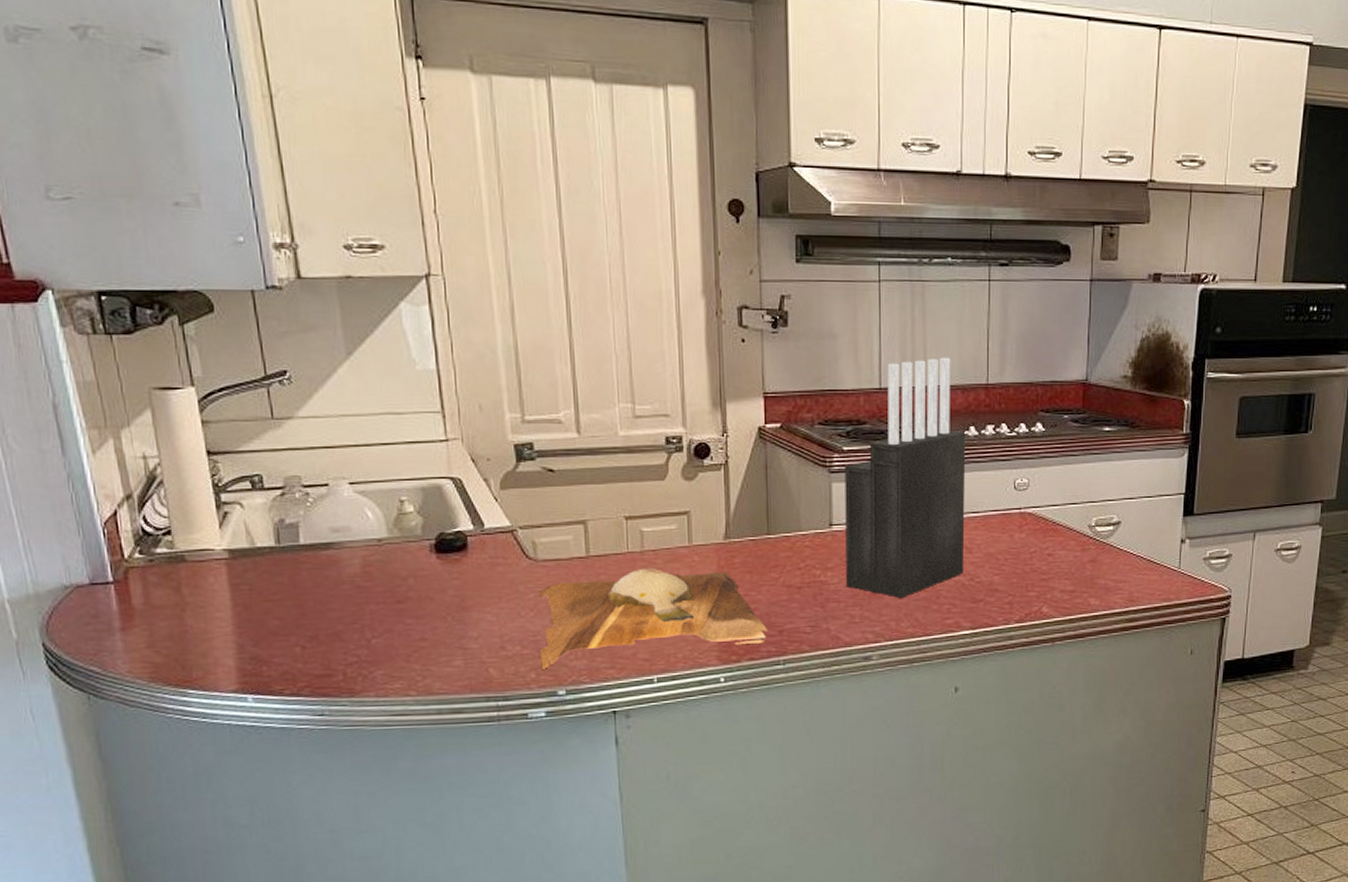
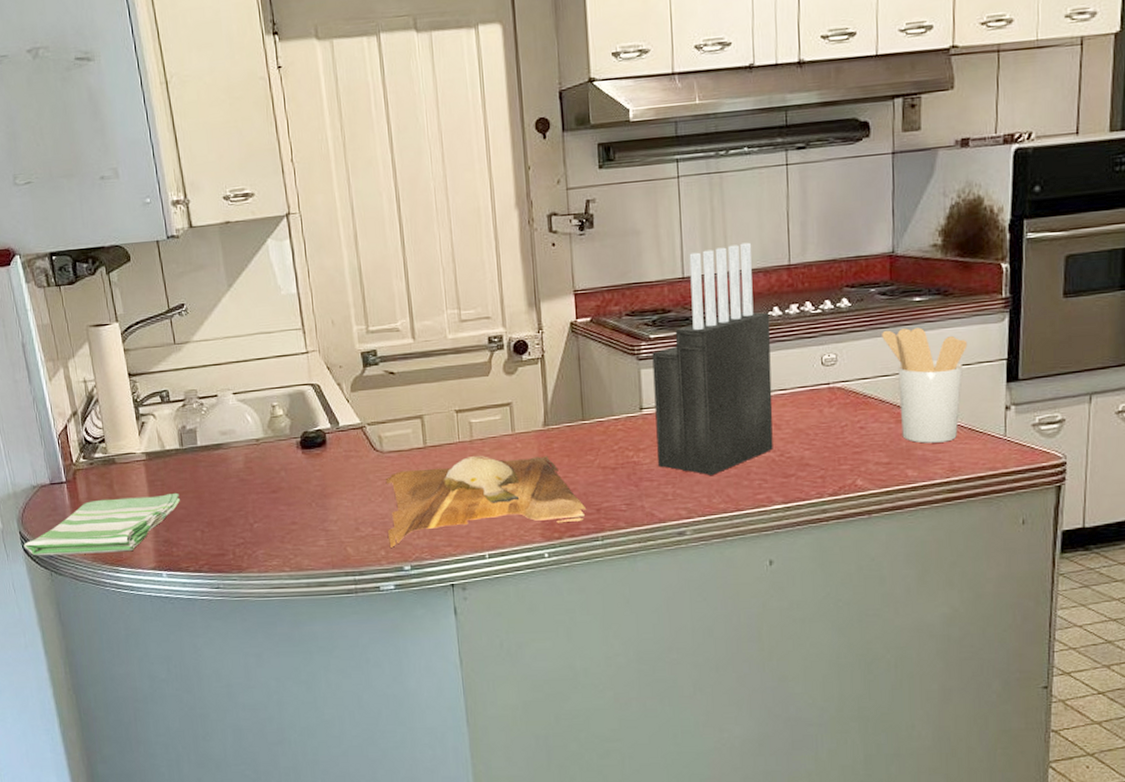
dish towel: none [49,599,275,675] -> present [24,492,181,556]
utensil holder: none [1073,457,1150,573] -> present [882,327,968,443]

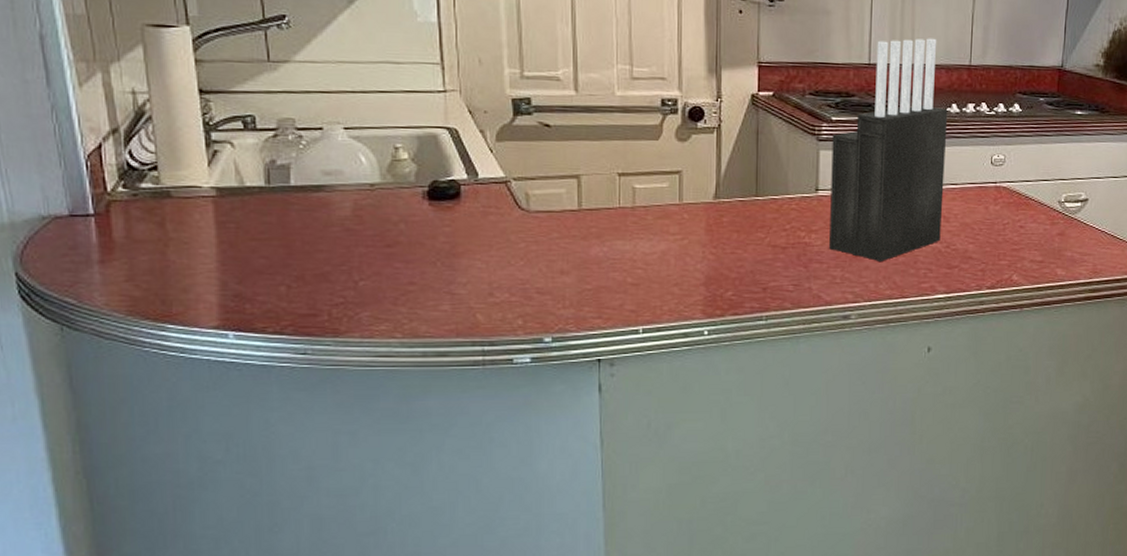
dish towel: present [24,492,181,556] -> none [22,238,262,306]
cutting board: present [385,455,587,548] -> none [528,223,753,317]
utensil holder: present [882,327,968,443] -> none [1046,138,1117,246]

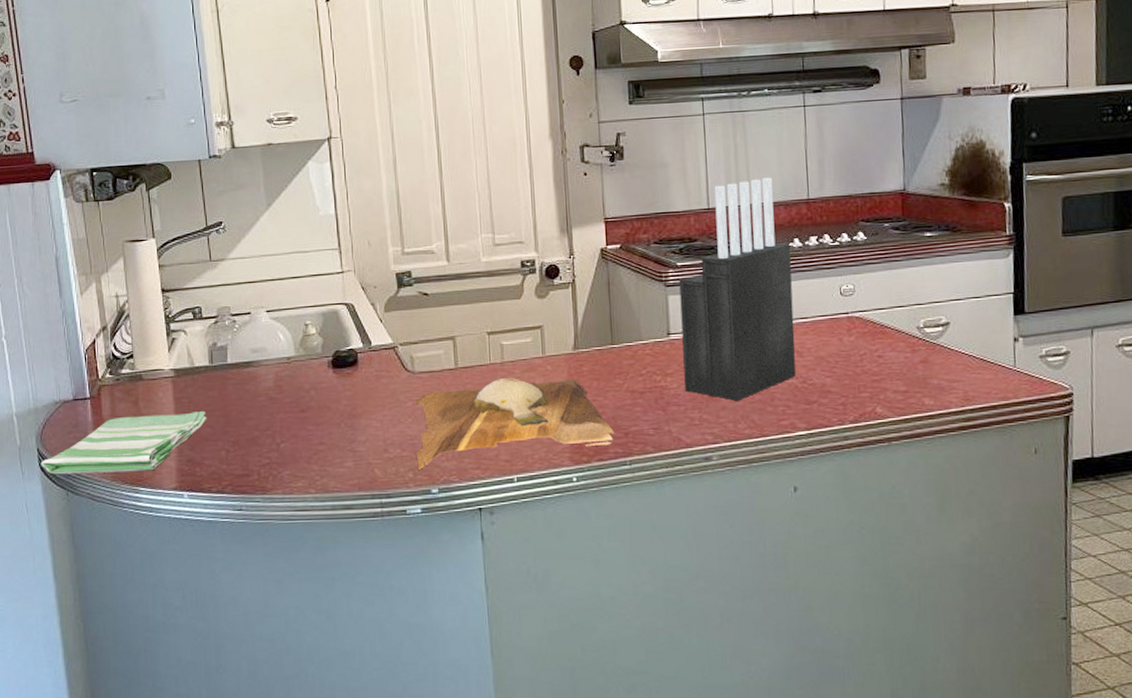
dish towel: none [22,238,262,306] -> present [41,410,207,475]
cutting board: none [528,223,753,317] -> present [415,377,615,470]

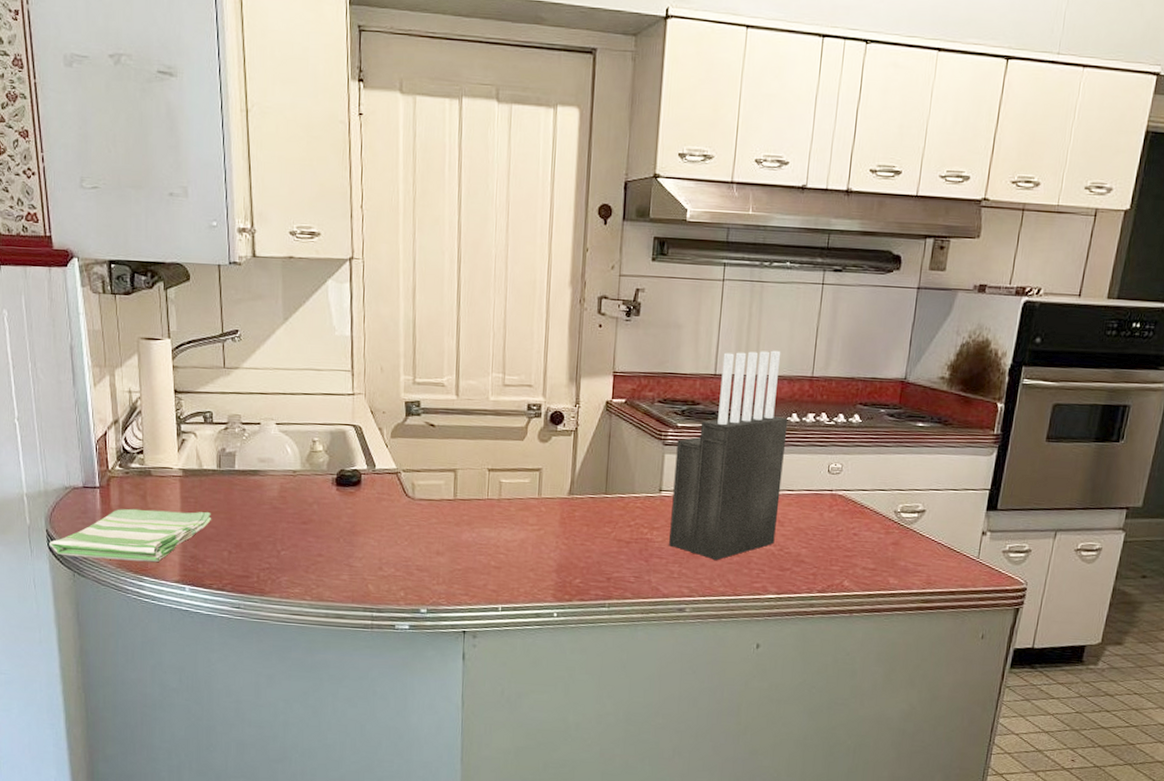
cutting board: present [415,377,615,470] -> none [409,513,598,590]

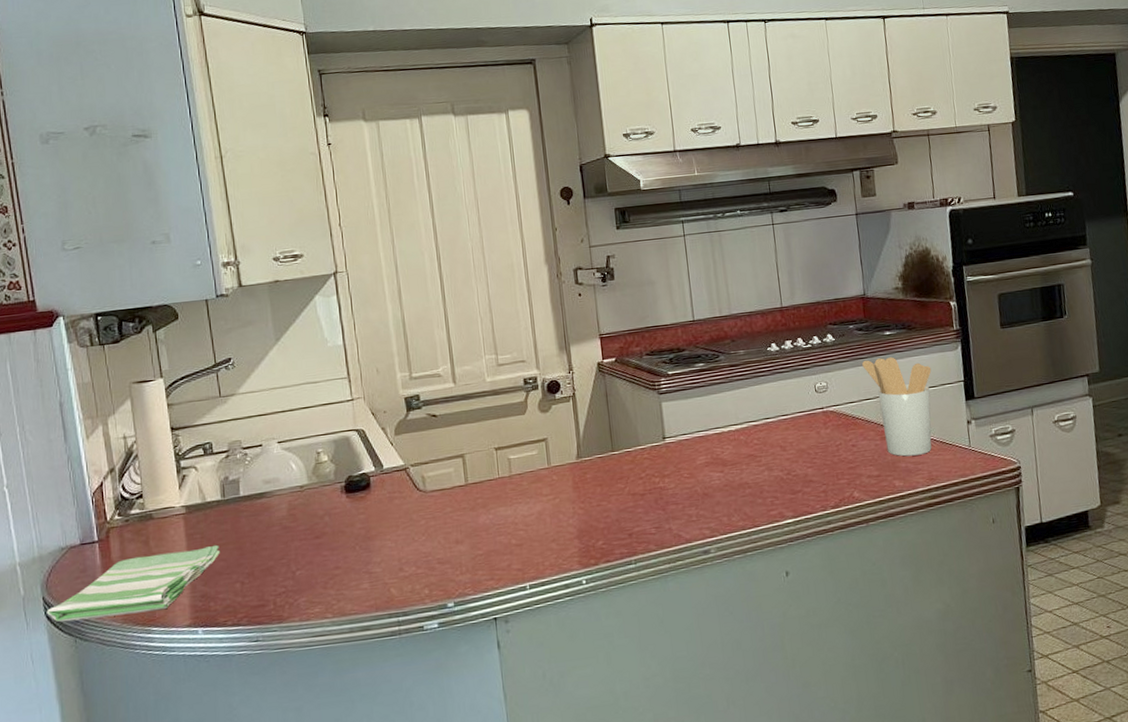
knife block: present [669,350,788,561] -> none [671,289,781,497]
utensil holder: none [885,448,958,557] -> present [862,357,932,457]

